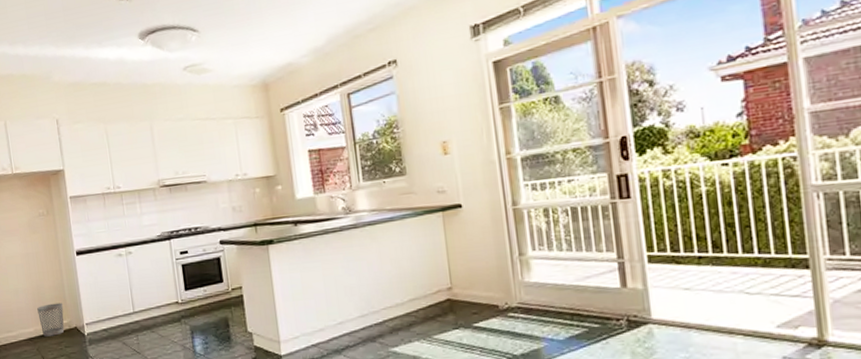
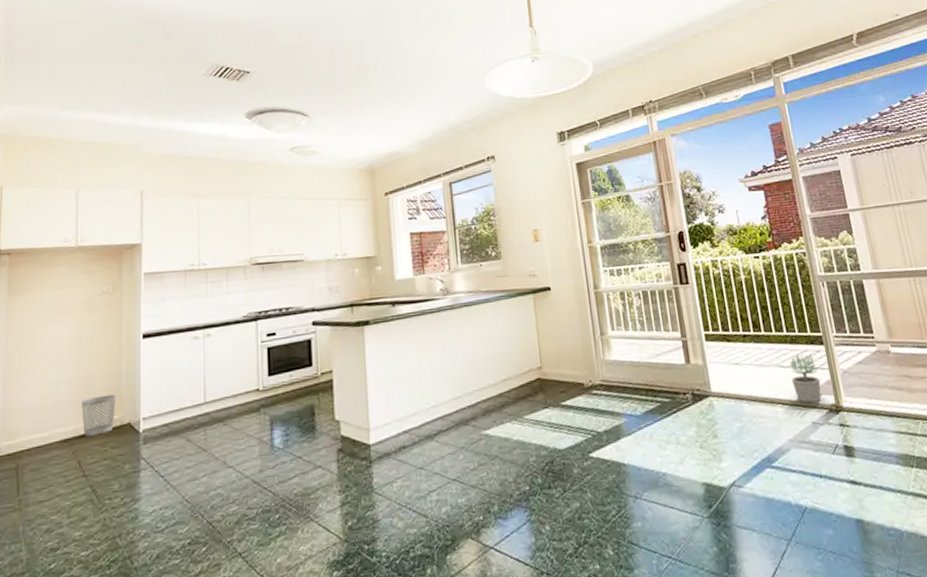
potted plant: none [759,279,800,335] -> present [790,354,822,403]

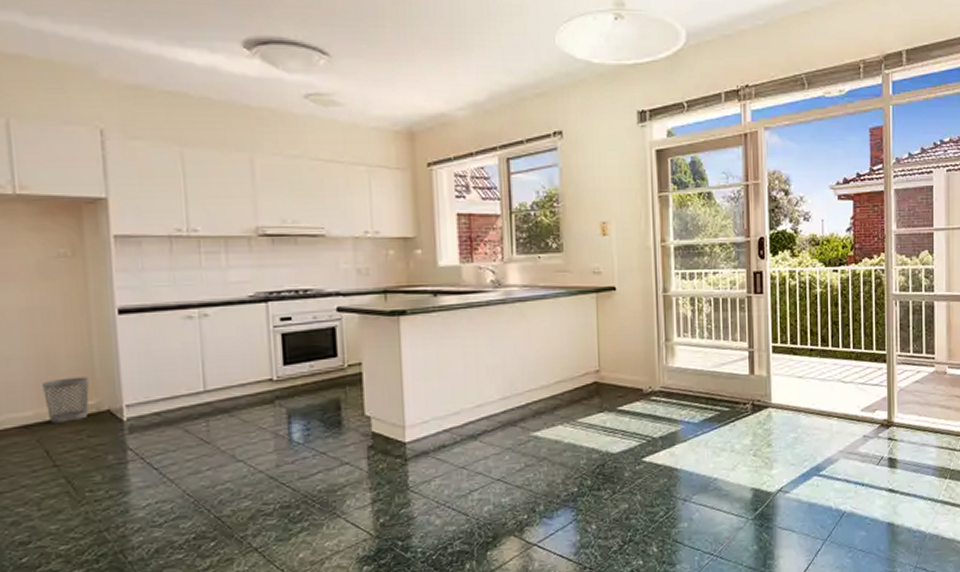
potted plant: present [790,354,822,403] -> none [851,370,877,417]

